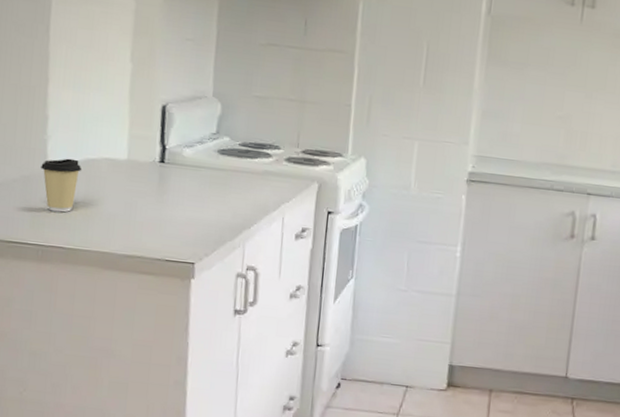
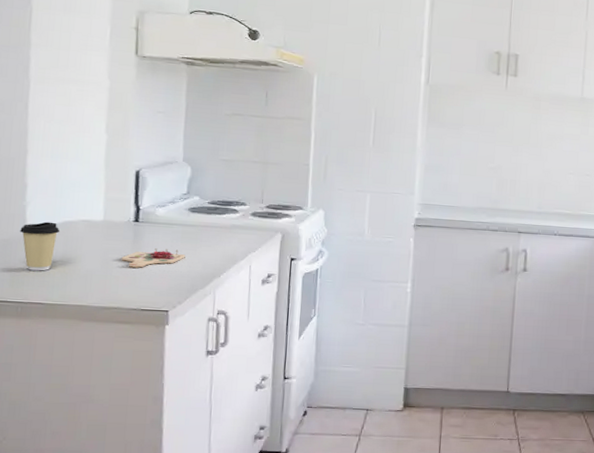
cutting board: none [145,193,214,214] -> present [121,248,186,268]

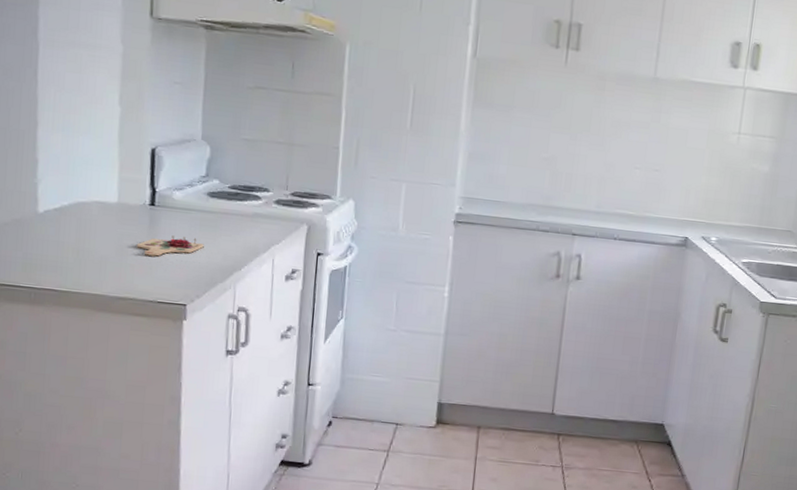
coffee cup: present [20,221,60,271] -> none [32,201,73,255]

